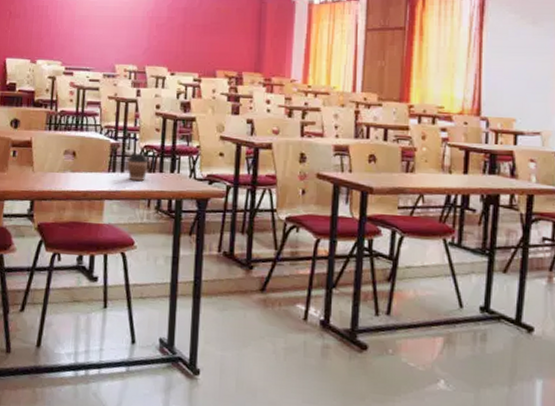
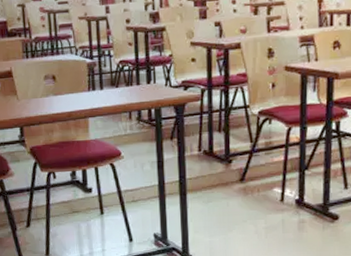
coffee cup: present [127,152,149,182] -> none [105,69,125,96]

